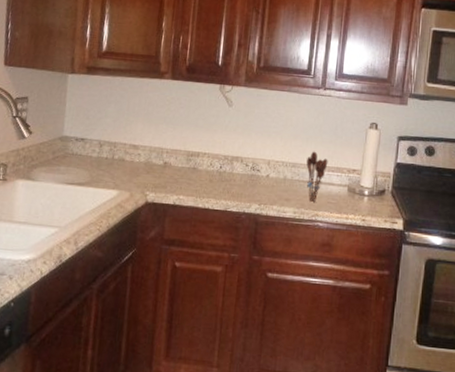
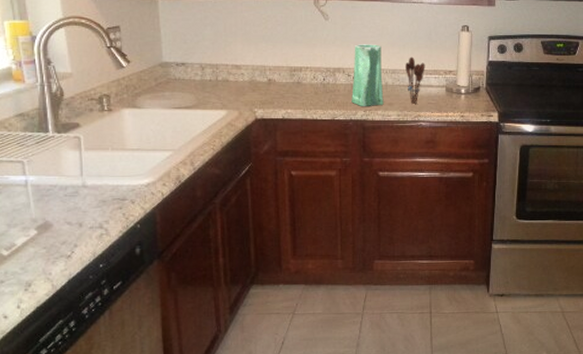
vase: none [246,133,284,200] -> present [351,44,384,106]

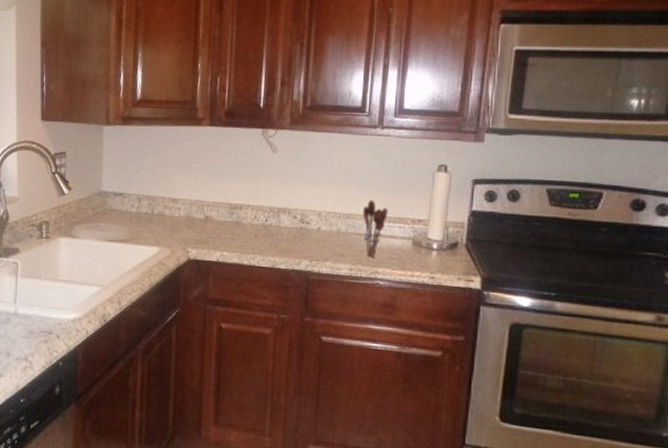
vase: present [351,44,384,106] -> none [296,181,336,256]

